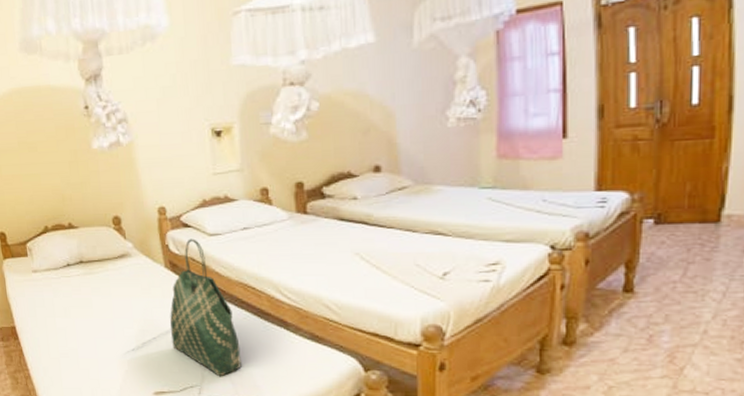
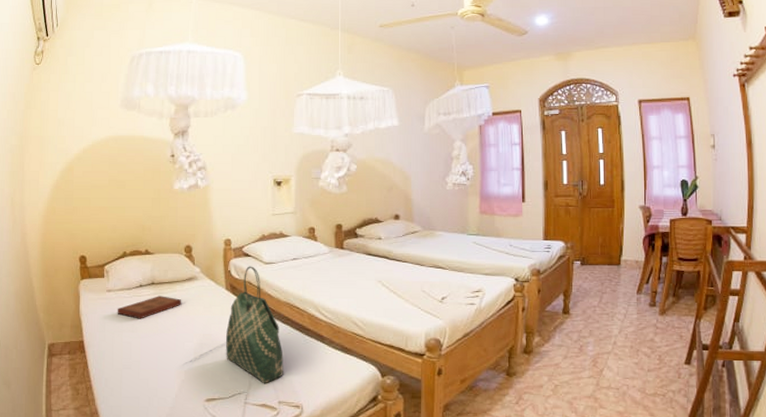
book: none [46,276,116,303] -> present [117,296,182,319]

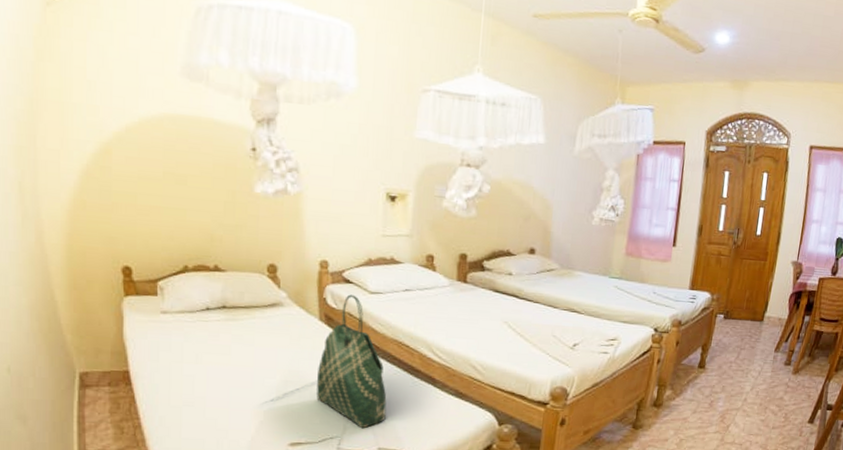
book: present [117,296,182,319] -> none [175,322,262,349]

